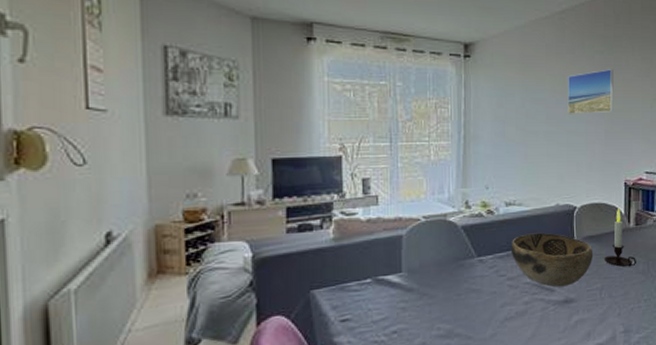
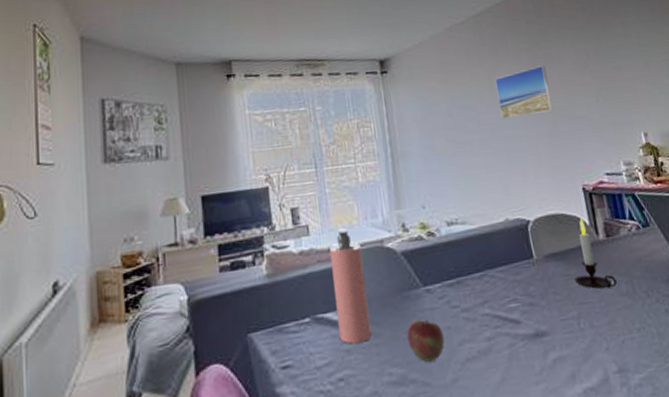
spray bottle: none [396,201,427,303] -> present [329,228,372,344]
fruit: none [457,285,489,320] -> present [406,320,445,363]
decorative bowl: present [510,232,594,288] -> none [459,253,561,319]

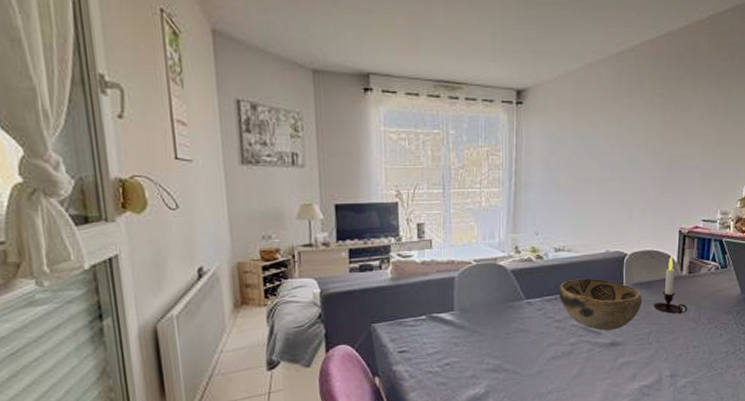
spray bottle: present [329,228,372,344] -> none [448,245,477,339]
fruit: present [406,320,445,363] -> none [506,325,536,357]
decorative bowl: none [459,253,561,319] -> present [558,278,643,331]
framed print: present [495,65,554,119] -> none [621,113,674,160]

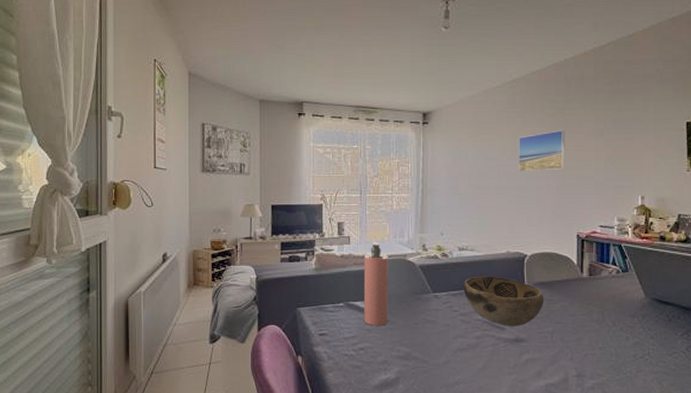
spray bottle: none [448,245,477,339] -> present [363,242,389,326]
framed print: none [621,113,674,160] -> present [518,130,565,171]
candle: present [653,256,687,314] -> none [556,259,590,315]

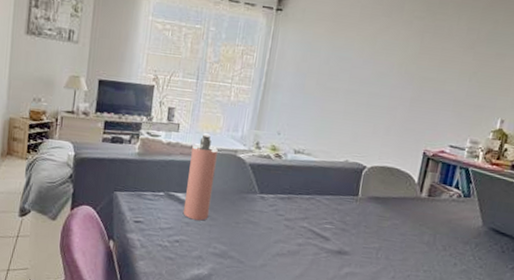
decorative bowl: present [463,276,545,327] -> none [292,182,377,239]
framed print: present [518,130,565,171] -> none [372,36,433,81]

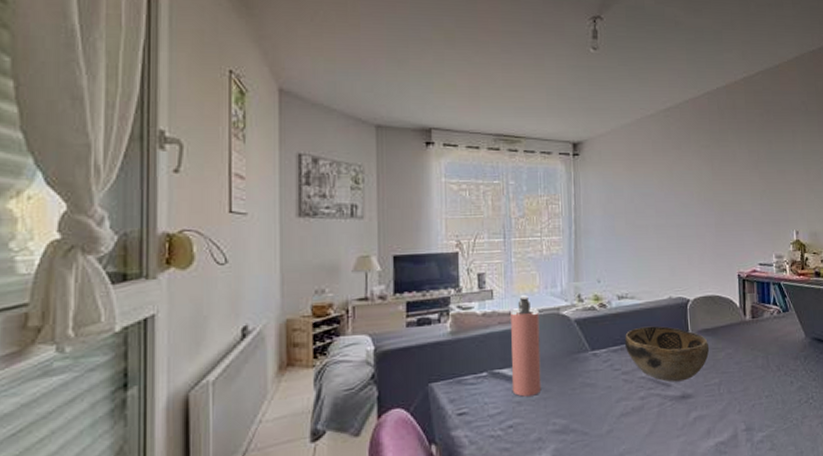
decorative bowl: none [292,182,377,239] -> present [624,326,710,382]

